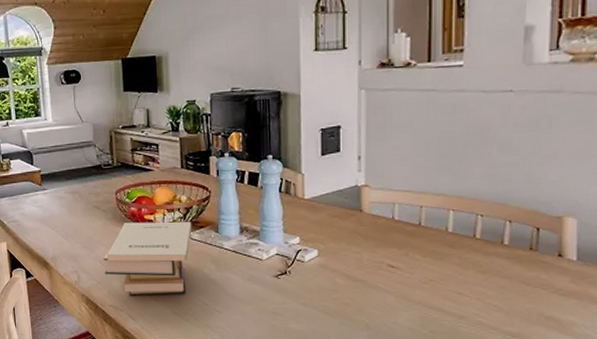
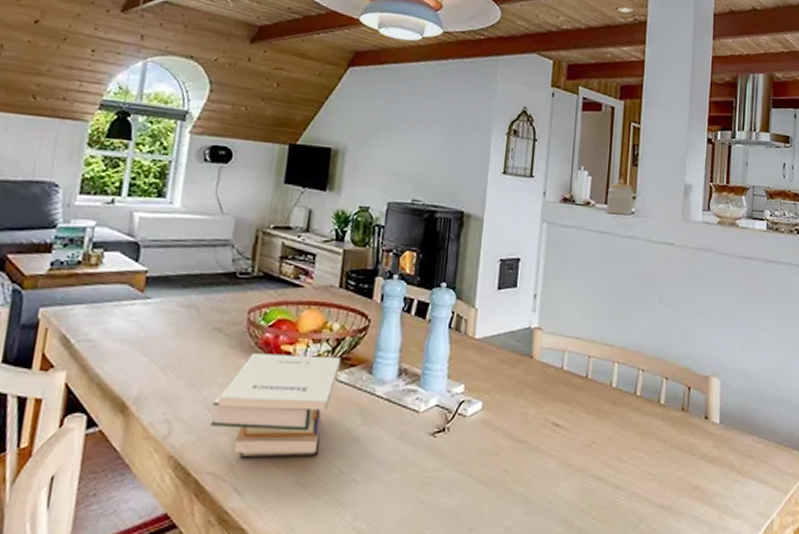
jar: none [429,34,462,71] -> present [605,179,635,216]

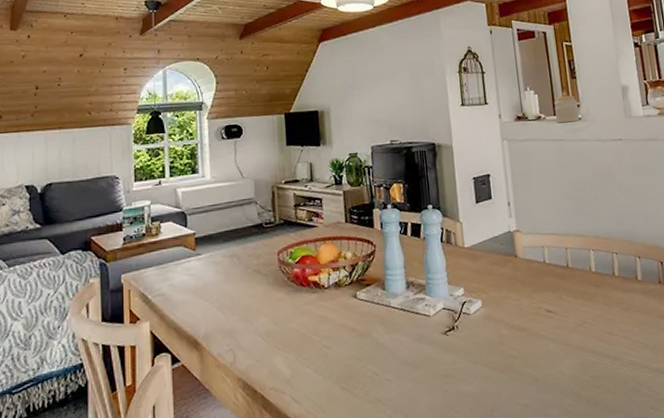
books: present [210,353,341,458] -> none [264,279,359,373]

